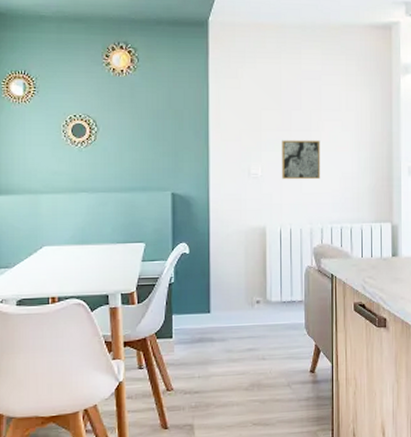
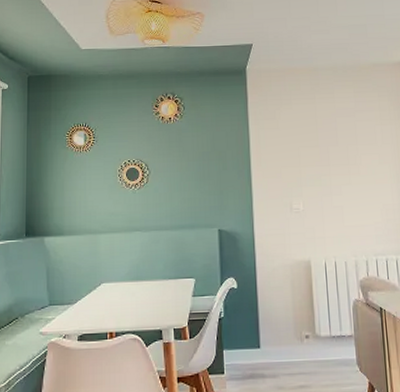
wall art: present [282,140,321,180] -> none [321,174,362,213]

